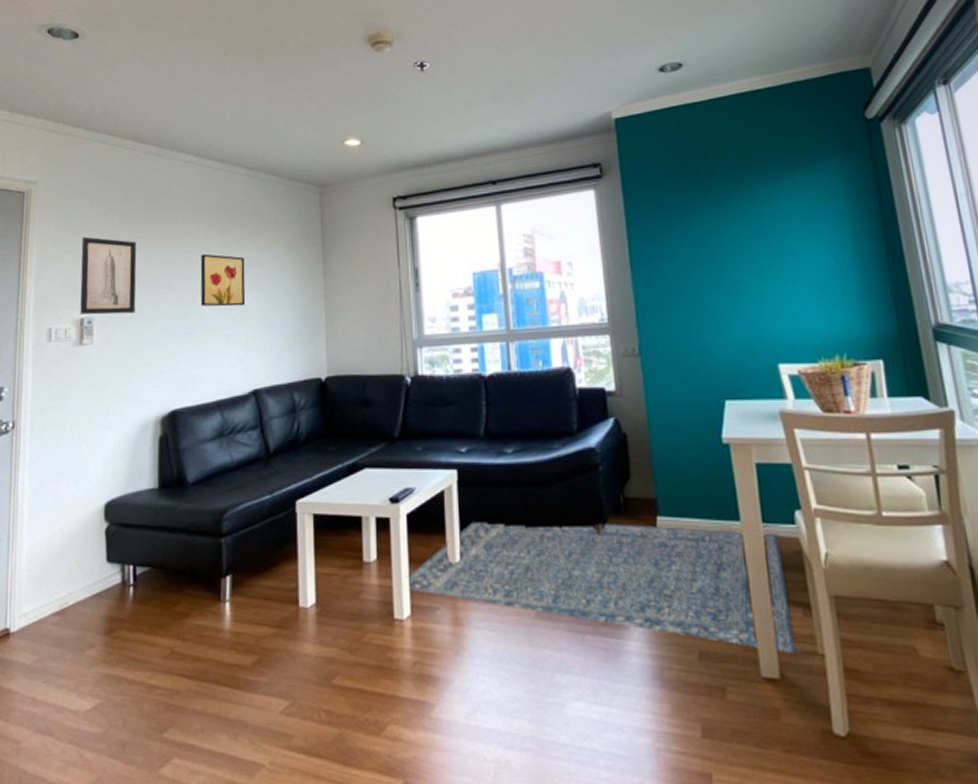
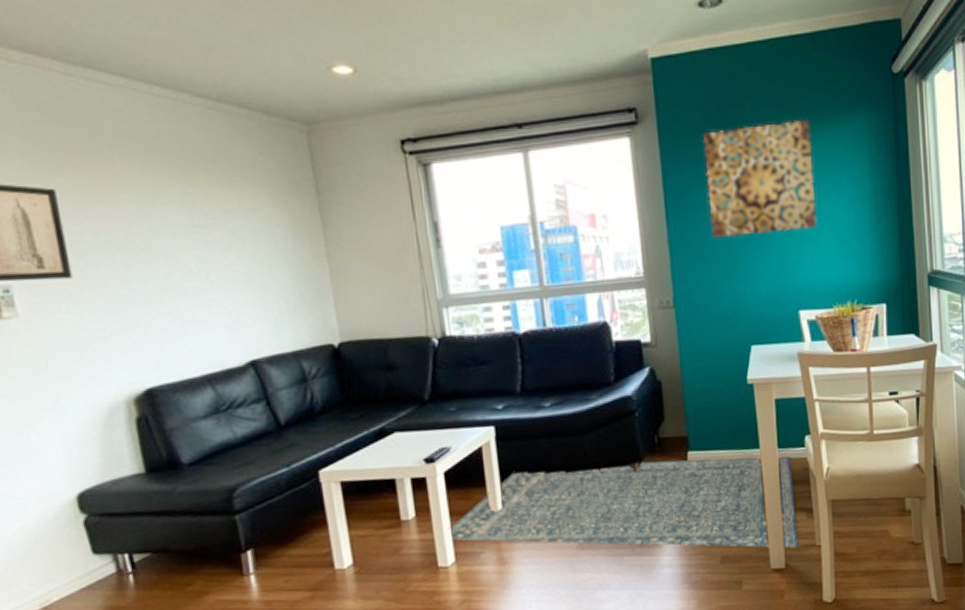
wall art: present [200,254,246,307] -> none [154,204,226,268]
wall art: none [665,167,793,285] -> present [702,119,817,238]

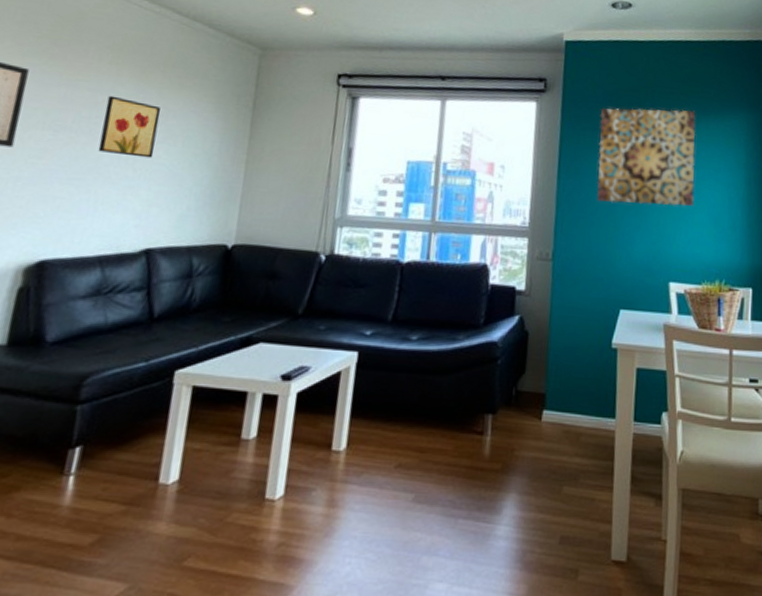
wall art: none [154,204,226,268] -> present [97,95,161,158]
rug: present [448,456,799,551] -> none [285,403,646,543]

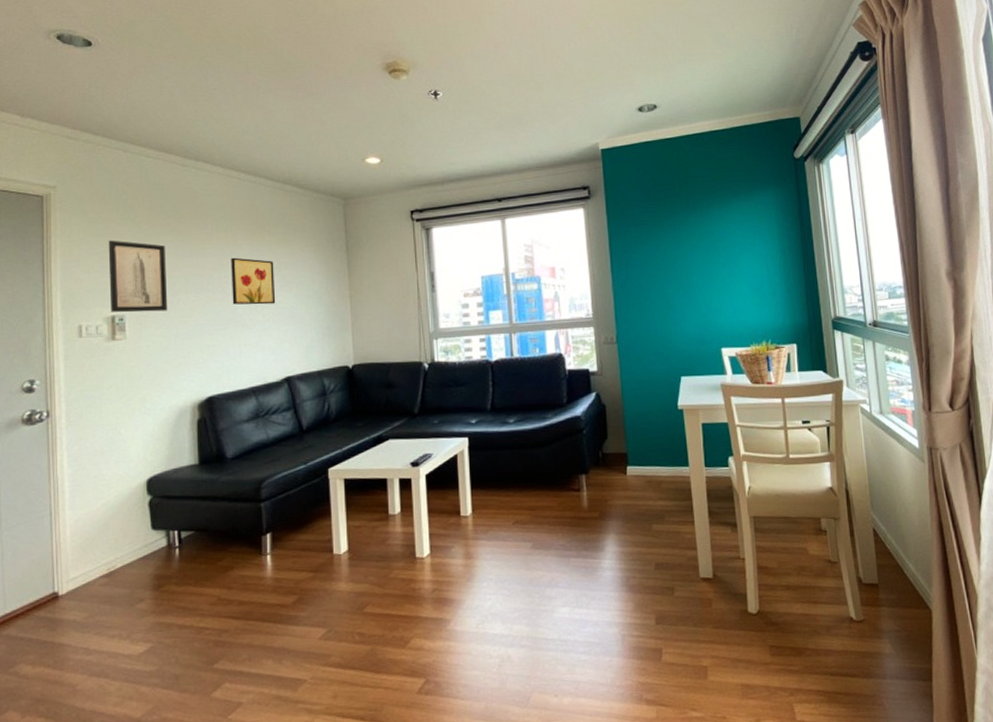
wall art: present [596,107,696,206] -> none [640,194,735,287]

